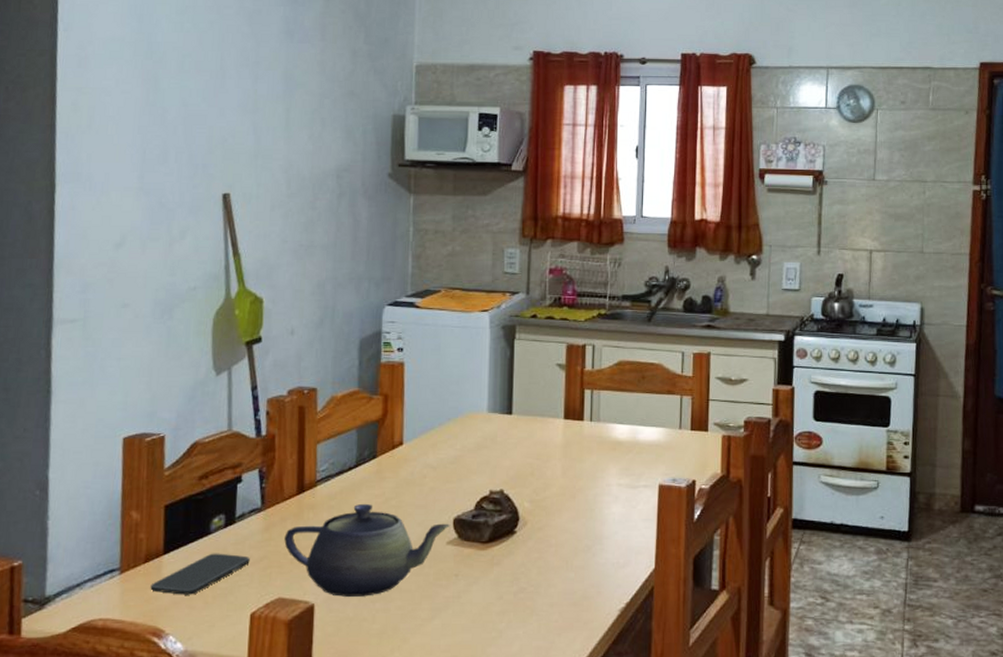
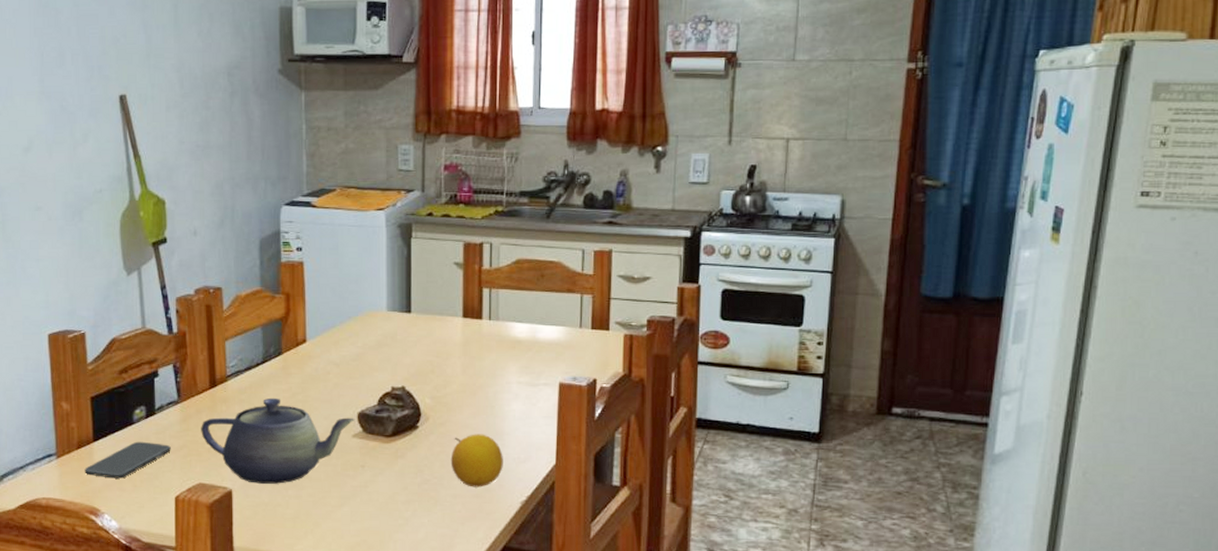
fruit: none [548,538,602,595] -> present [450,434,503,488]

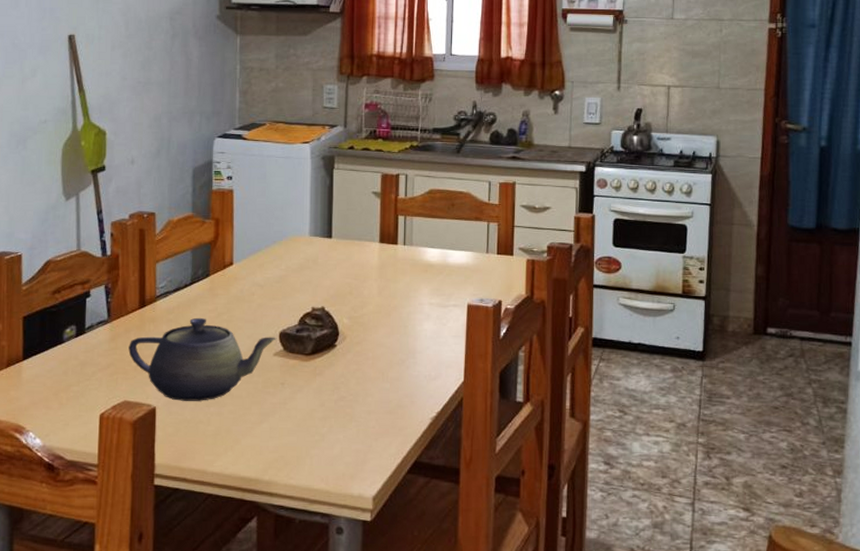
smartphone: present [84,441,171,479] -> none [12,360,99,397]
fruit: present [450,434,503,488] -> none [366,352,415,404]

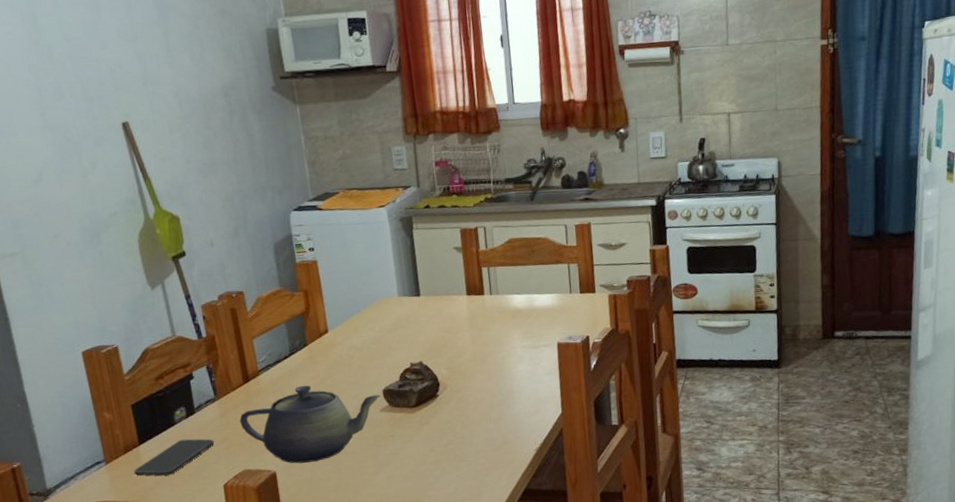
smartphone: none [12,360,99,397] -> present [134,439,214,476]

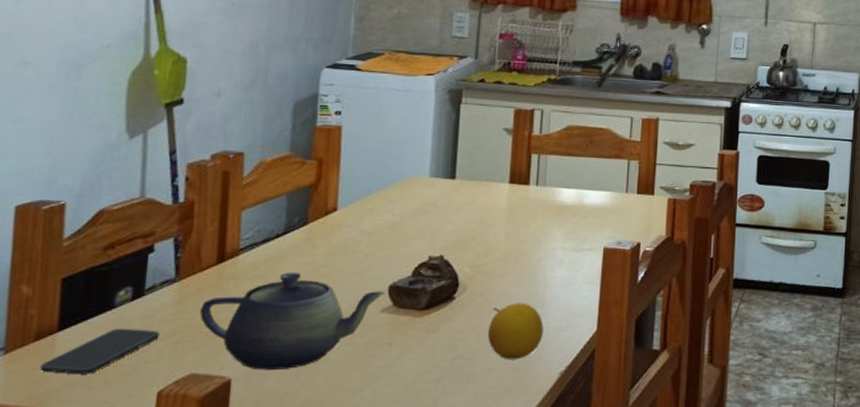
fruit: none [470,395,517,442] -> present [487,302,544,360]

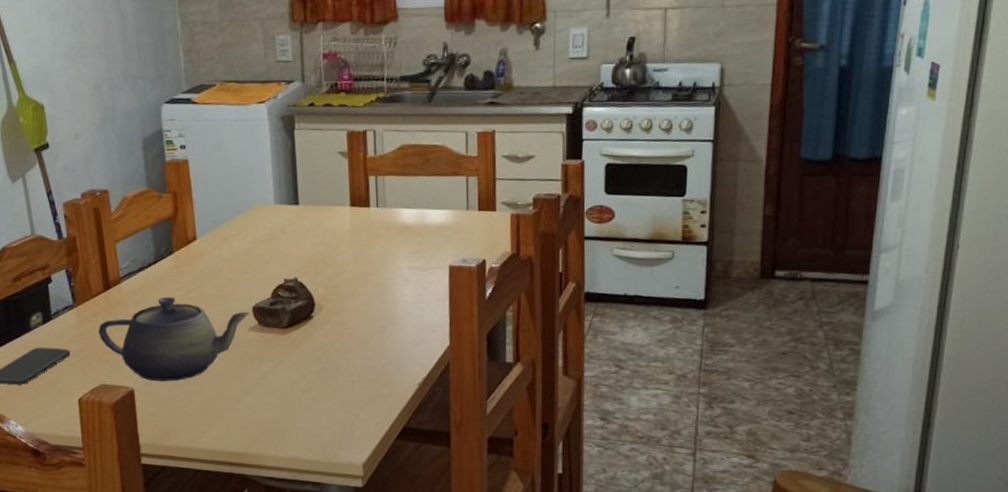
fruit: present [487,302,544,360] -> none [346,320,399,373]

